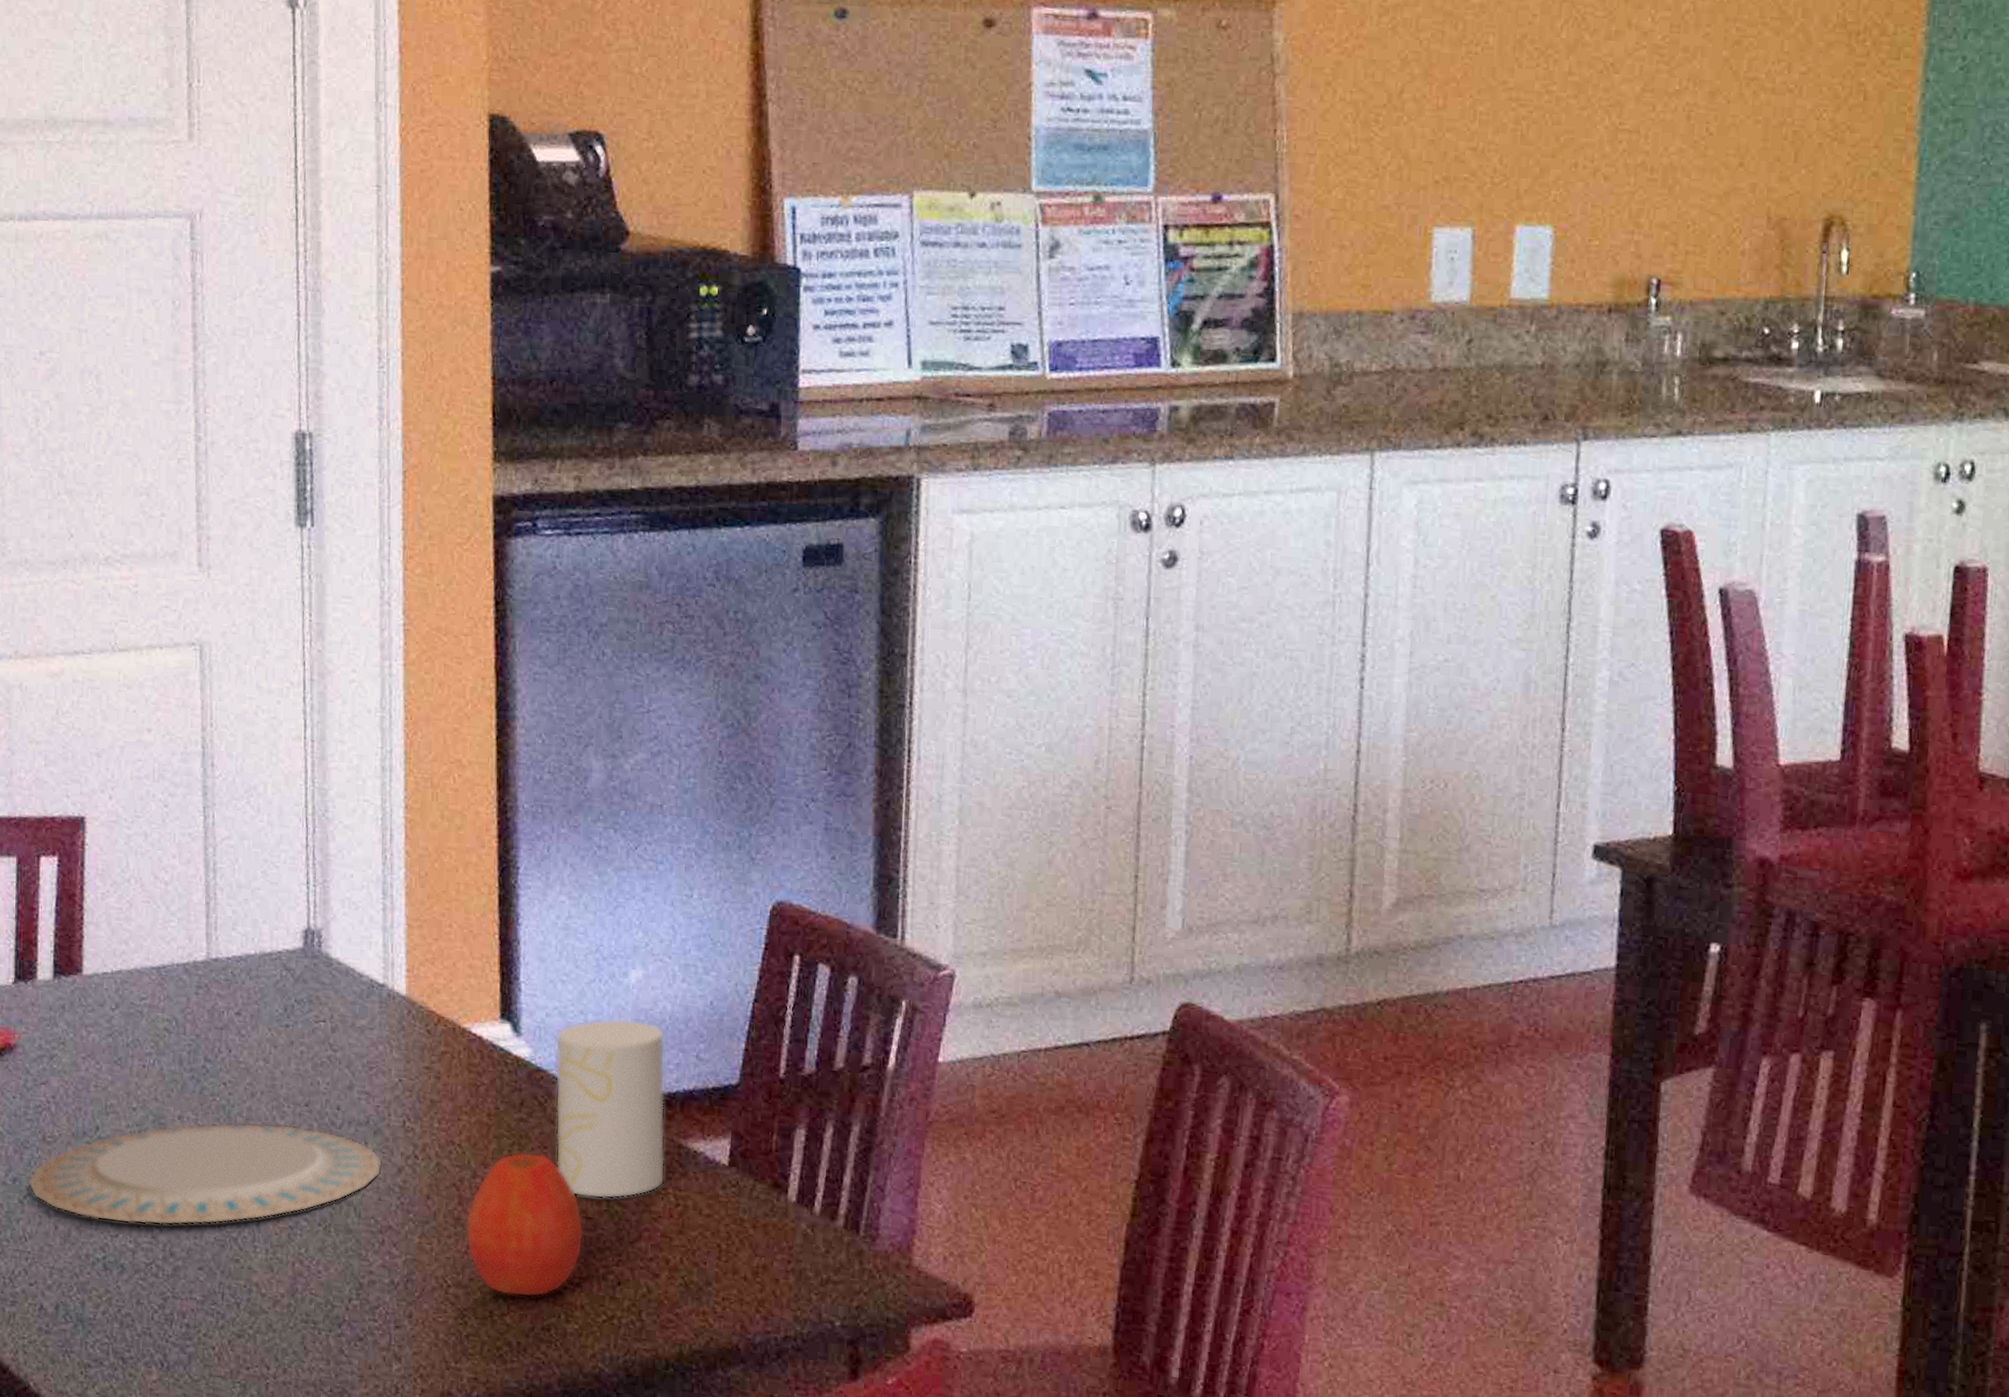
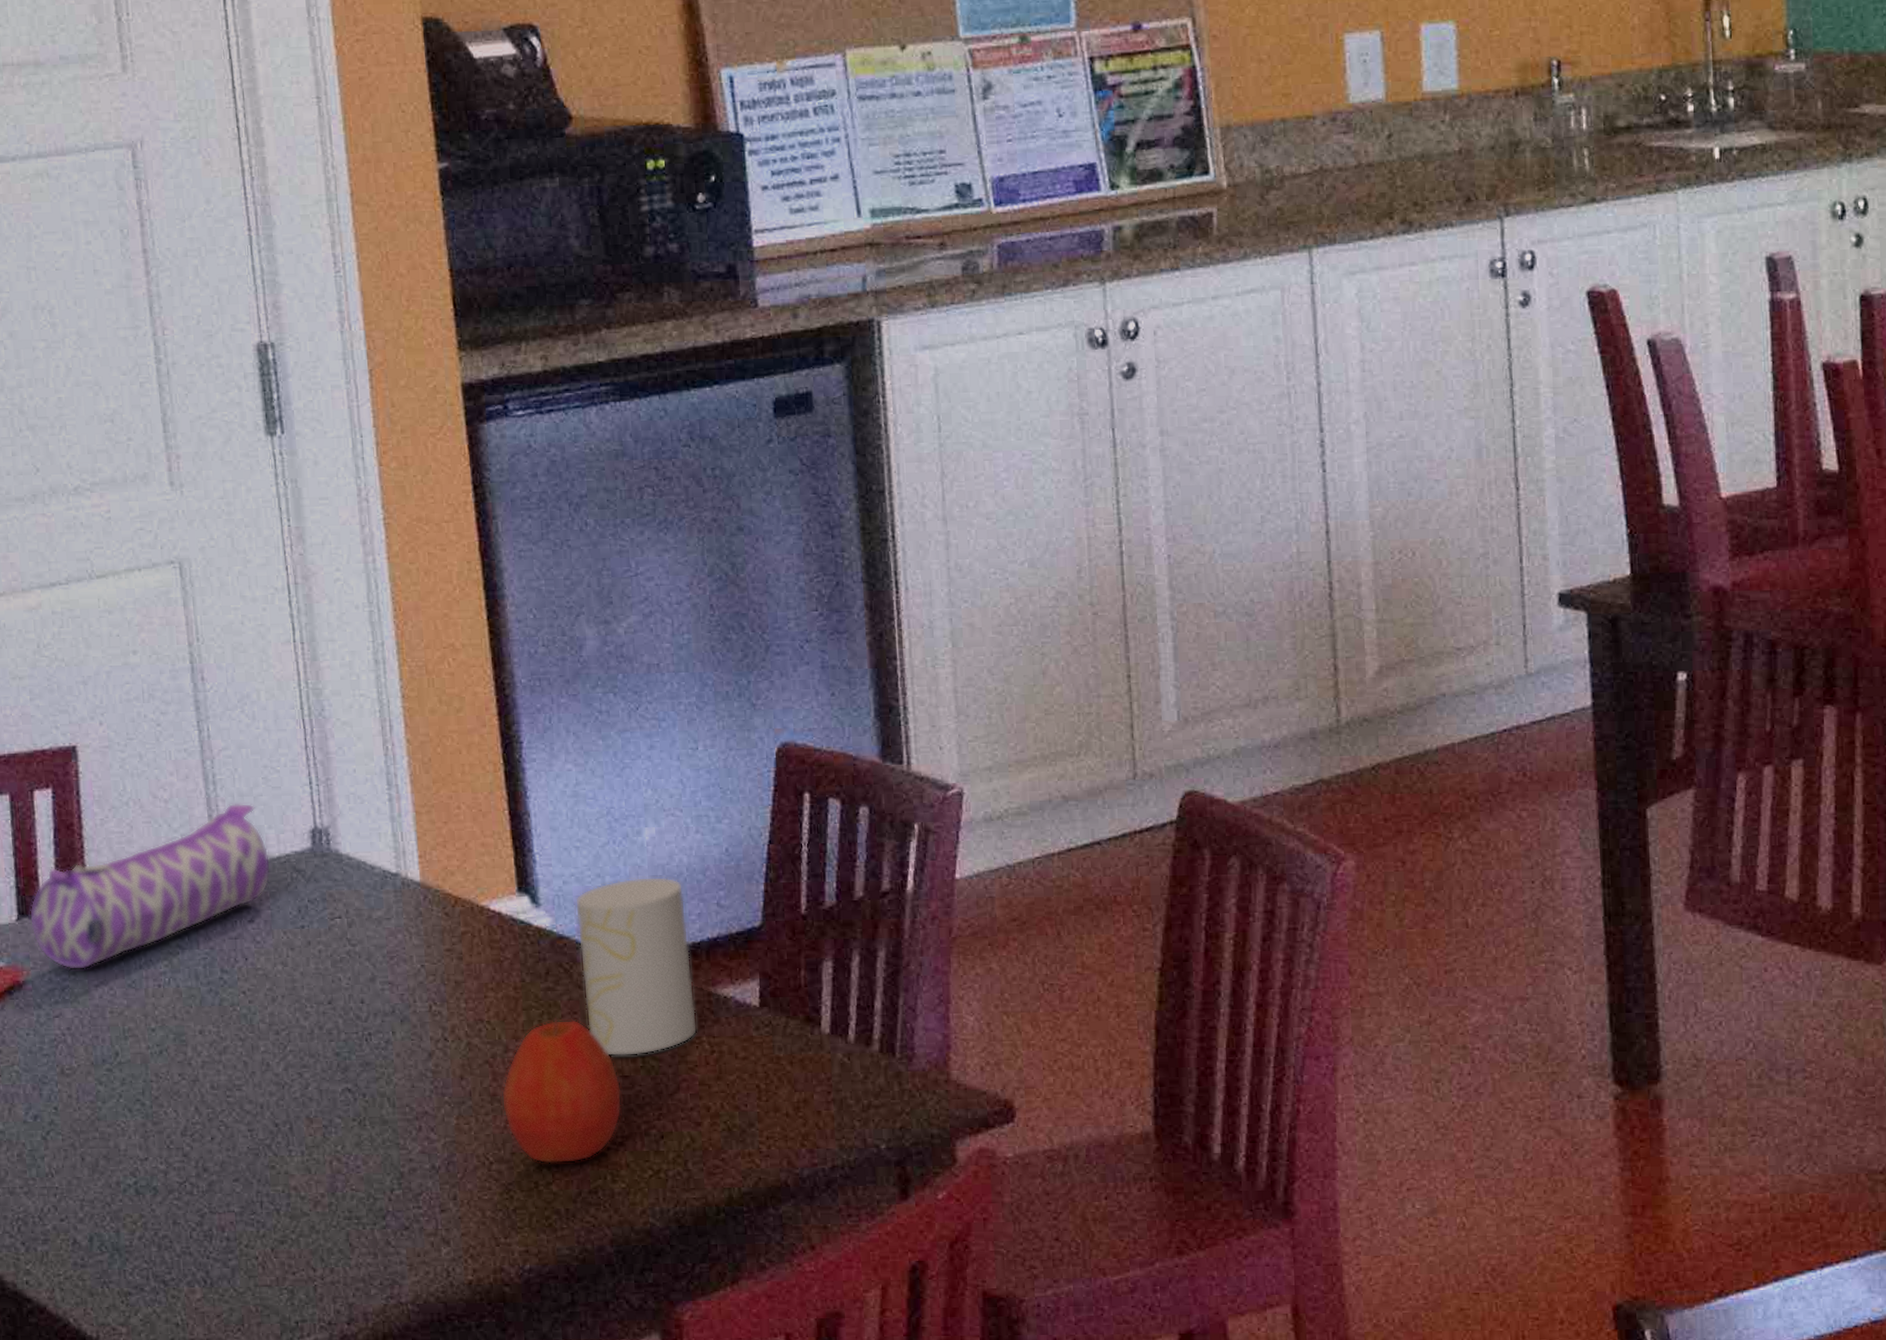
pencil case: none [25,893,262,1041] -> present [29,803,271,971]
plate: present [28,1122,382,1226] -> none [49,1024,412,1146]

